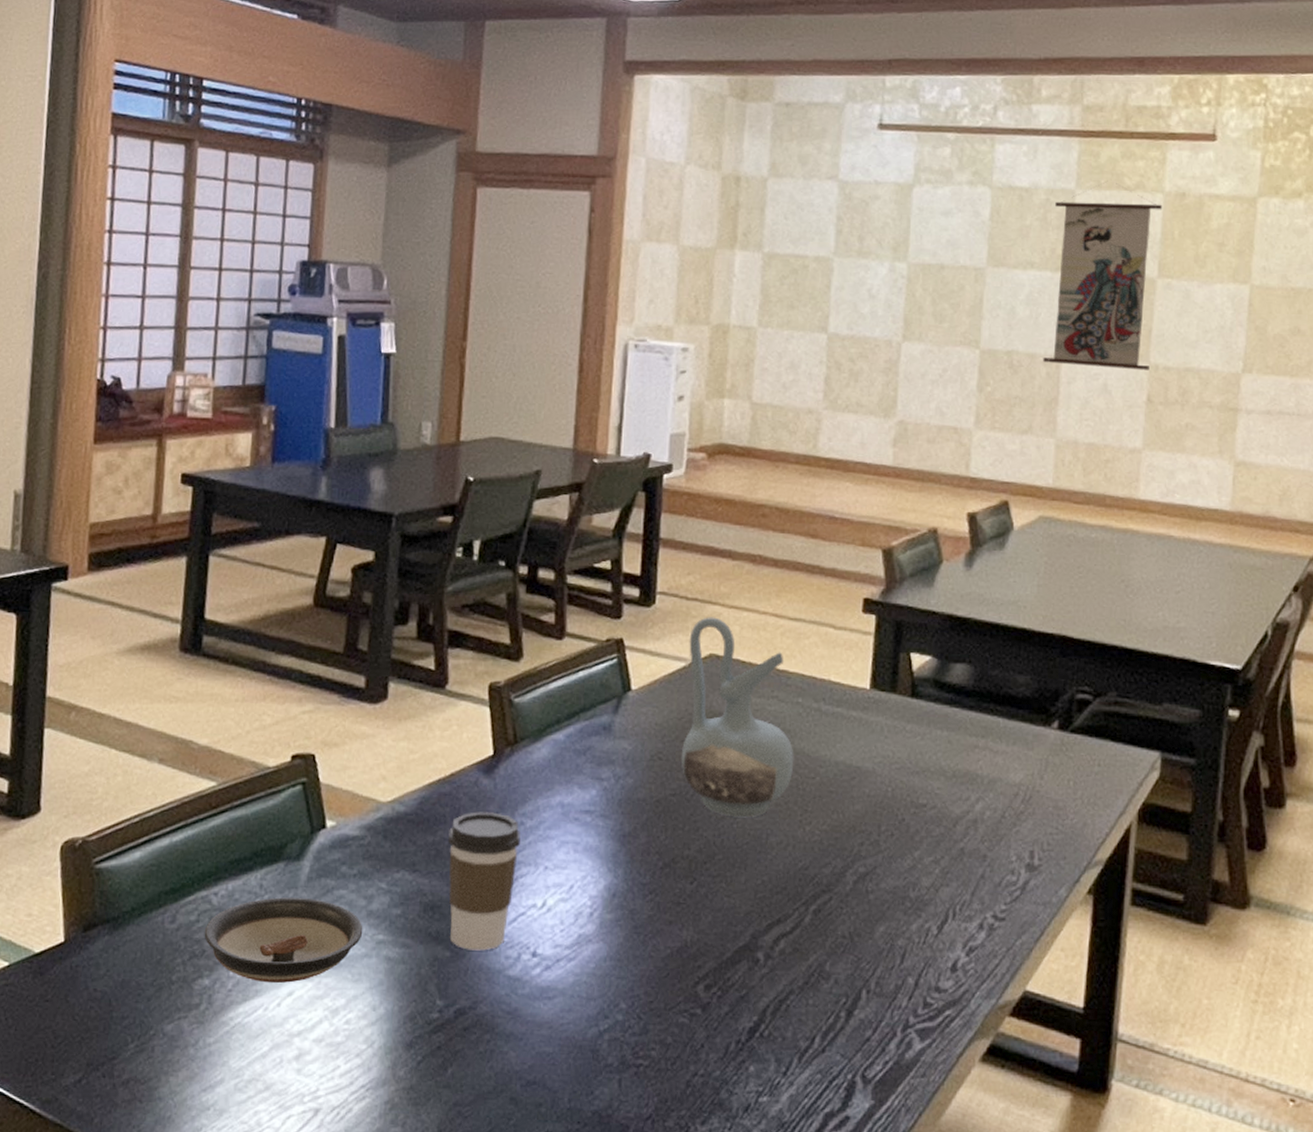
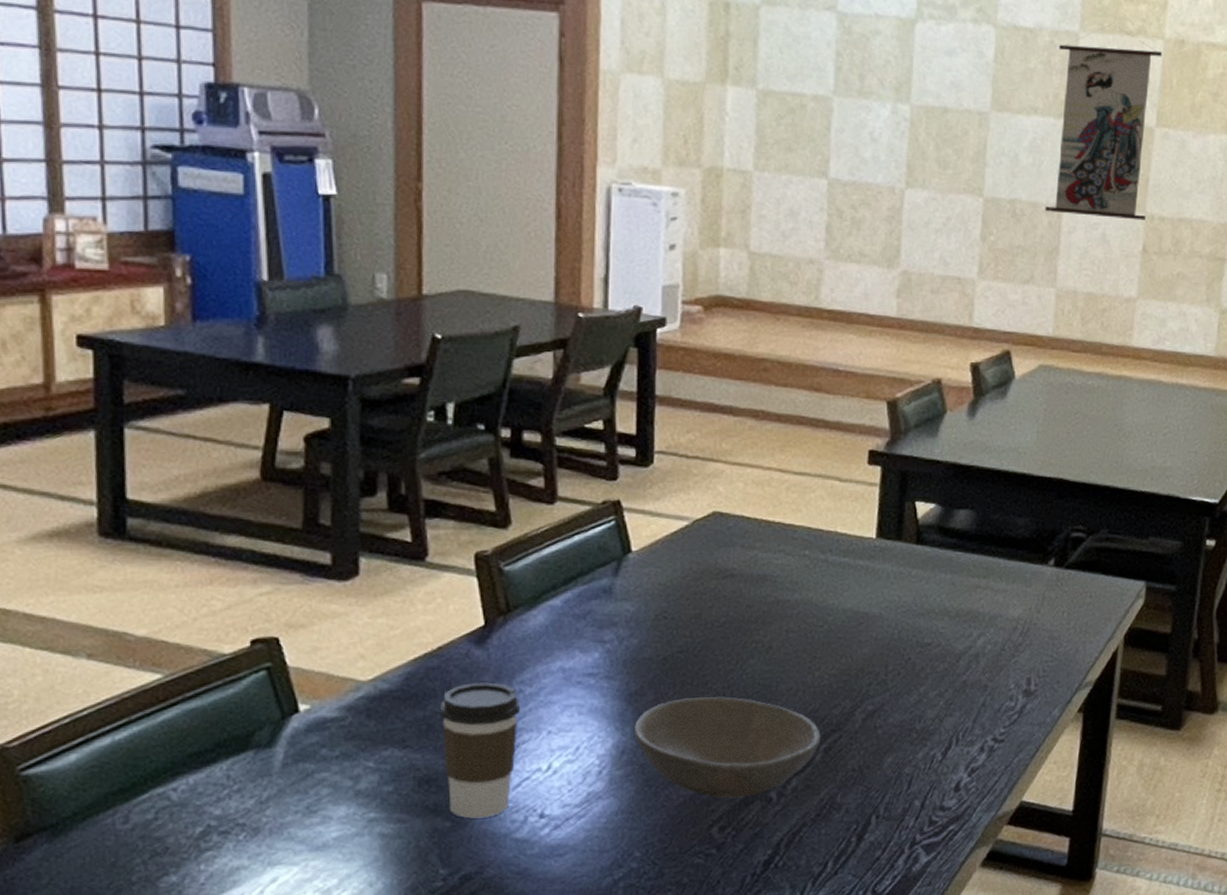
saucer: present [204,897,363,983] -> none [165,784,352,872]
soup bowl: none [626,843,810,955] -> present [634,697,821,798]
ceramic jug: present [681,617,794,818] -> none [686,474,802,669]

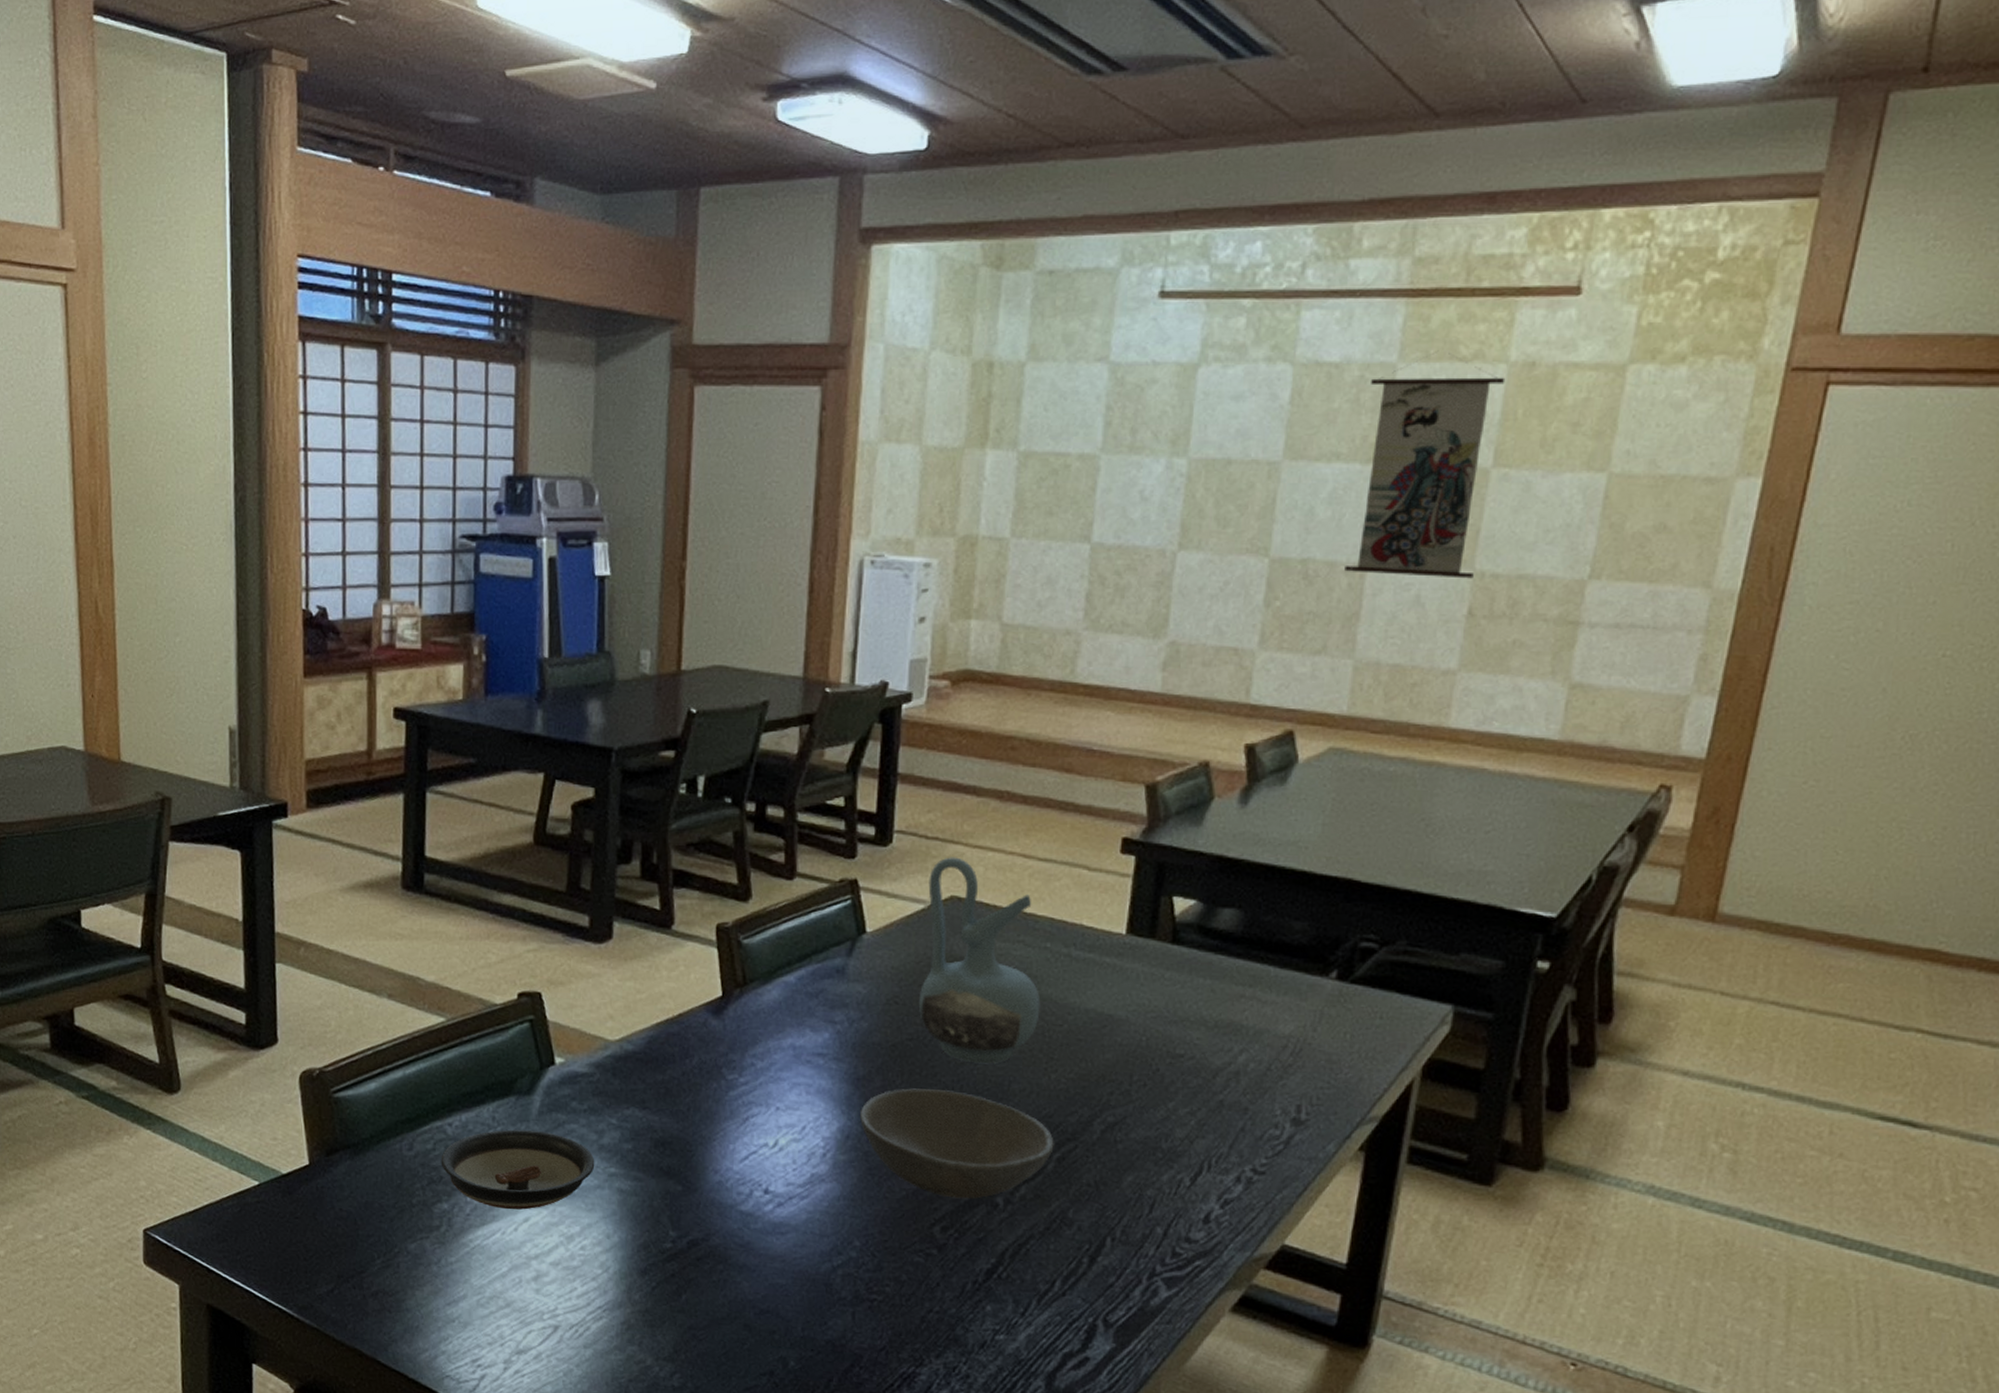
saucer: none [165,784,352,872] -> present [441,1129,595,1210]
coffee cup: present [439,682,520,819] -> none [677,1052,751,1187]
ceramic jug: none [686,474,802,669] -> present [918,857,1041,1064]

